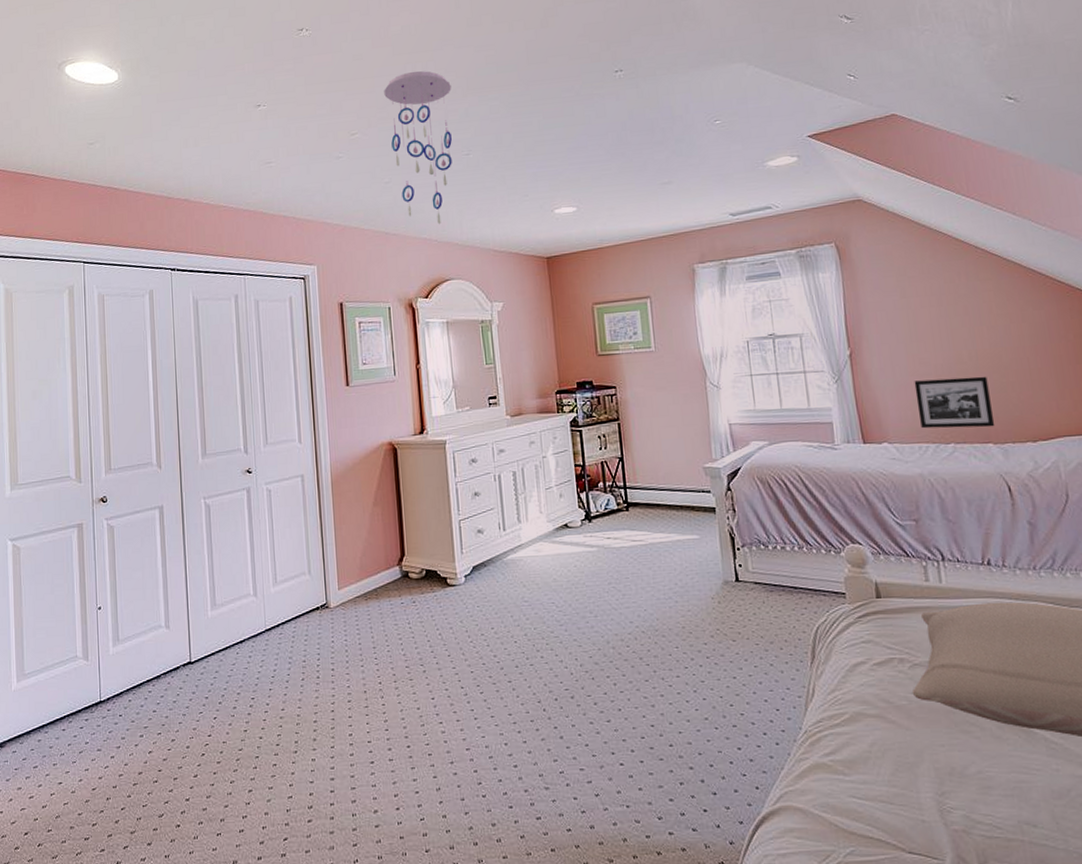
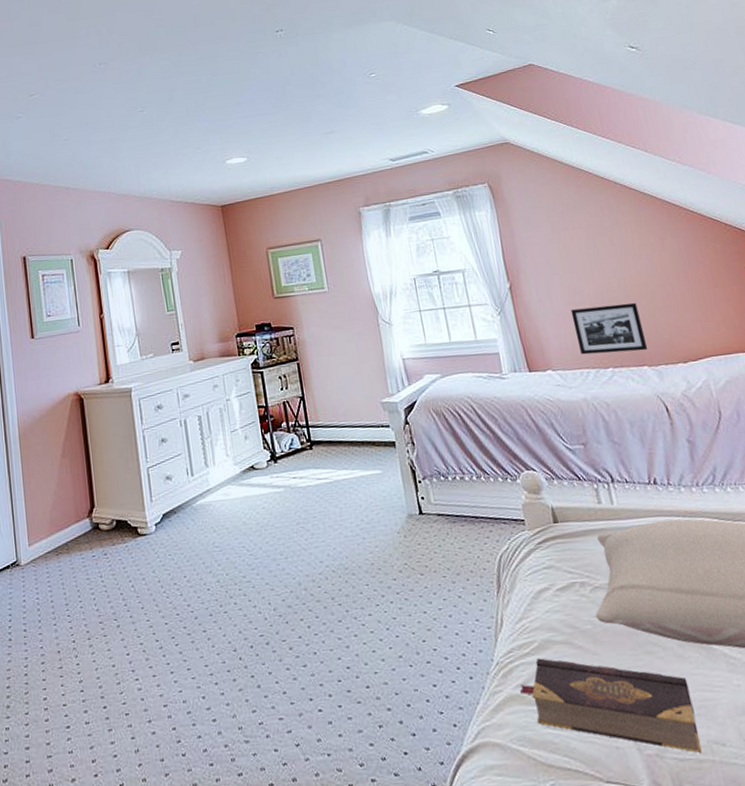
ceiling mobile: present [384,71,452,225] -> none [60,34,128,178]
book: none [826,729,1011,833] -> present [519,658,702,754]

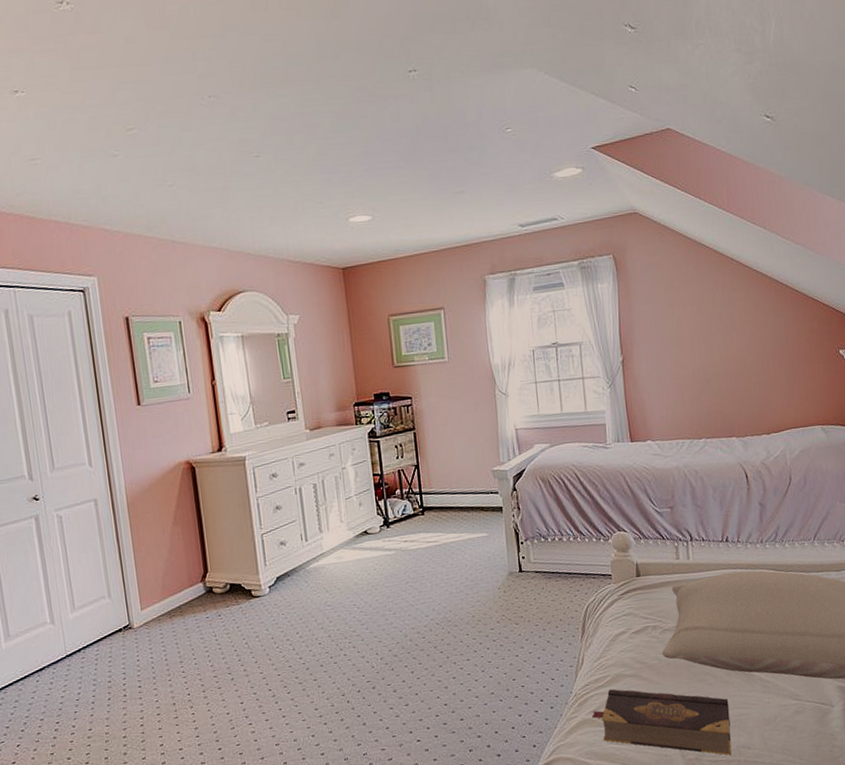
picture frame: present [570,302,648,355] -> none [675,377,739,427]

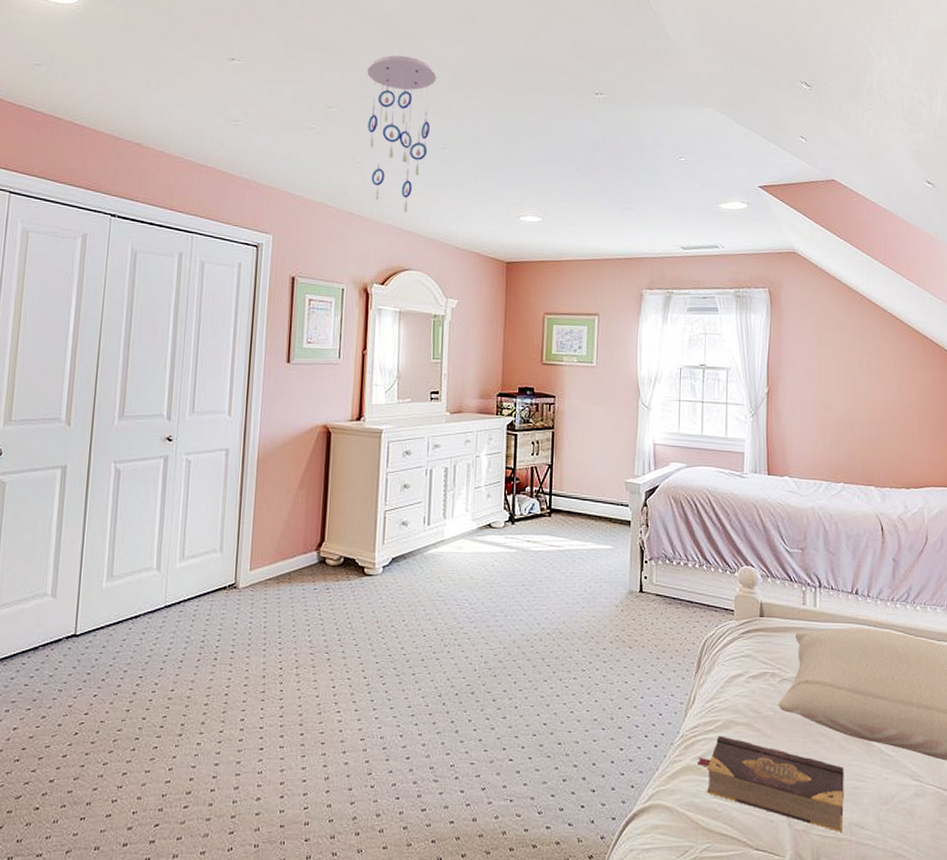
ceiling mobile: none [162,59,241,233] -> present [367,55,436,214]

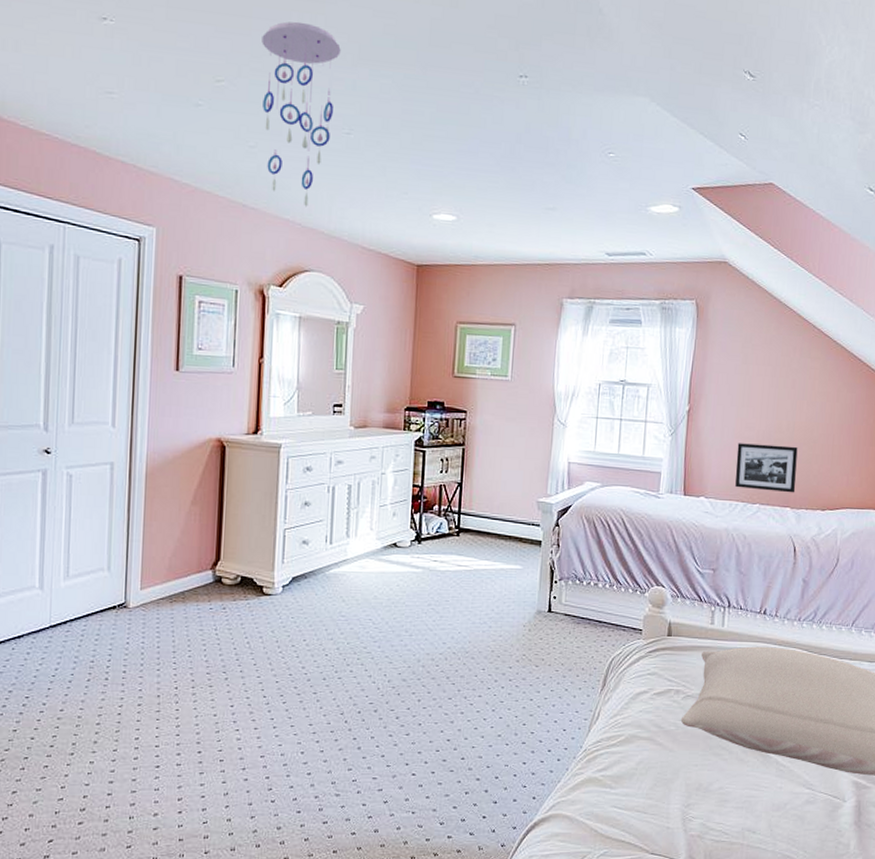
book: present [696,735,844,834] -> none [598,749,741,838]
picture frame: none [817,423,878,472] -> present [735,443,798,493]

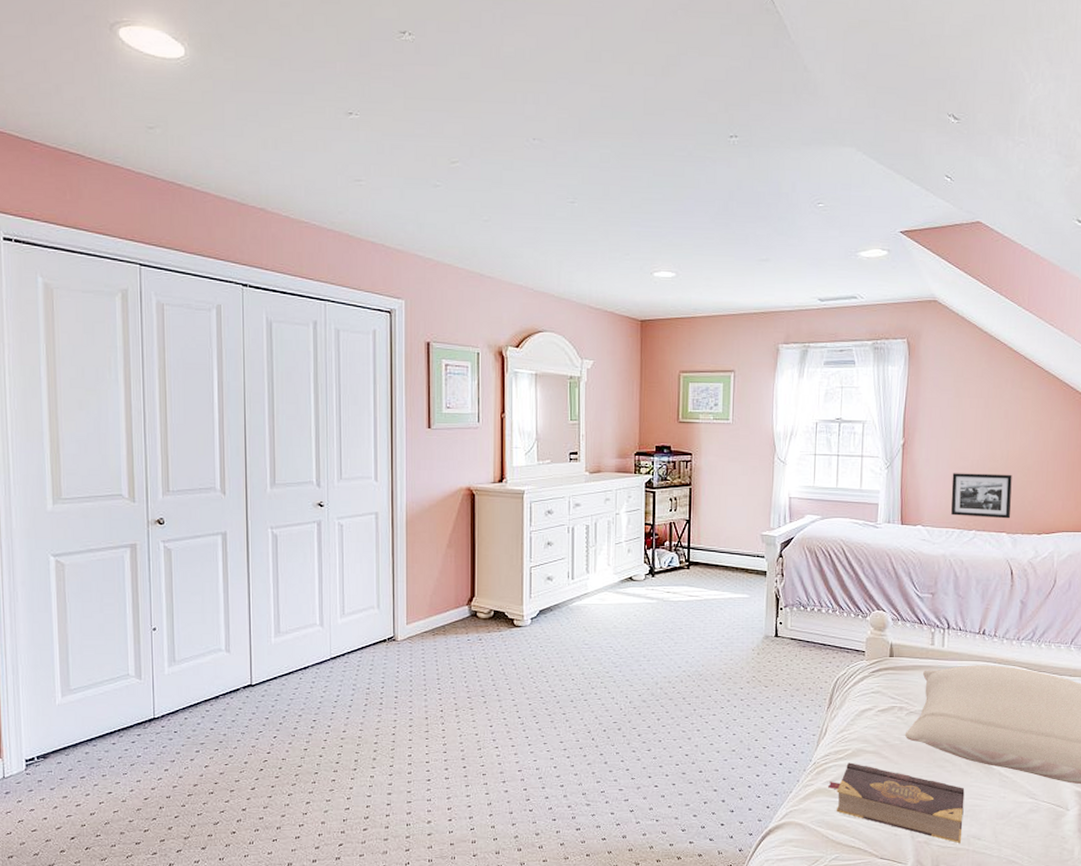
ceiling mobile: present [262,21,341,207] -> none [490,101,562,273]
book: none [598,749,741,838] -> present [827,762,965,844]

